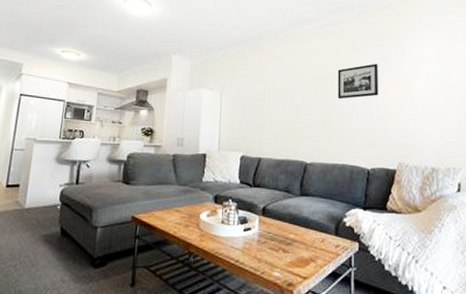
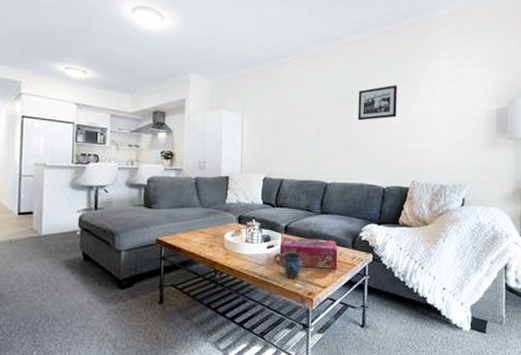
mug: none [251,236,280,267] -> present [274,253,301,279]
tissue box: none [256,220,320,259] -> present [279,238,338,270]

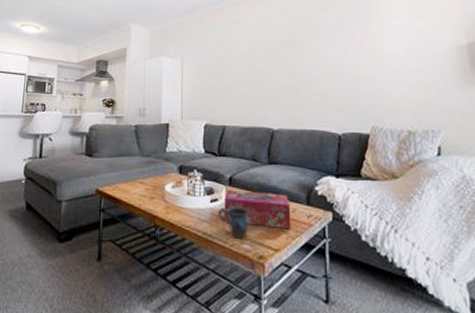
picture frame: present [358,85,397,121] -> none [302,23,347,62]

